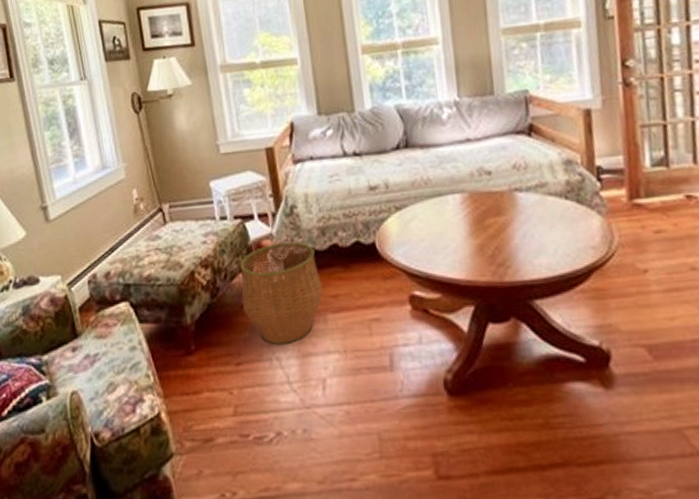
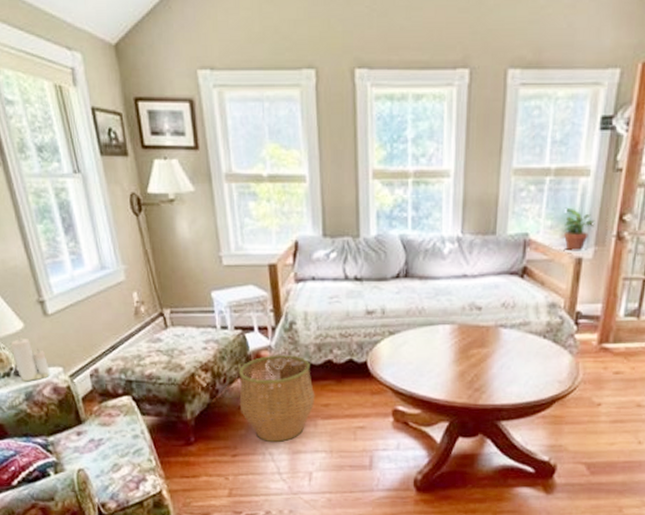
candle: none [12,245,48,295] -> present [10,336,50,382]
potted plant: none [564,61,597,104] -> present [563,209,595,251]

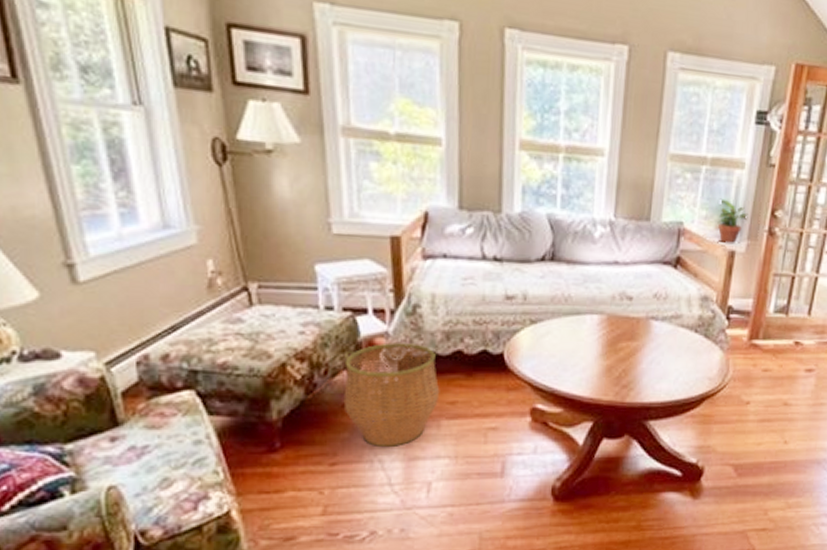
candle: present [10,336,50,382] -> none [15,309,75,370]

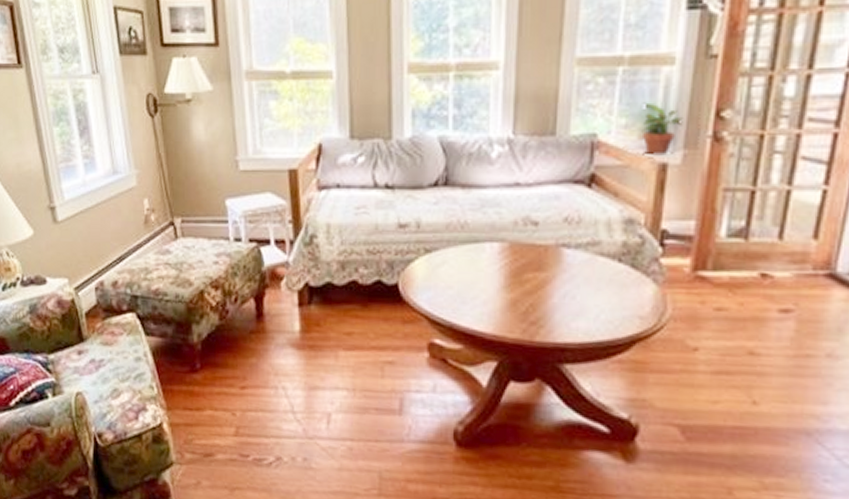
basket: present [343,343,440,448] -> none [251,272,337,375]

